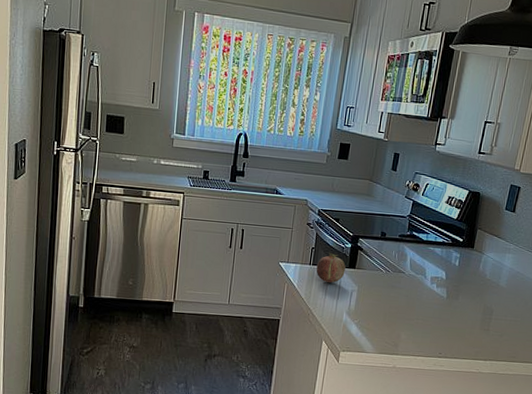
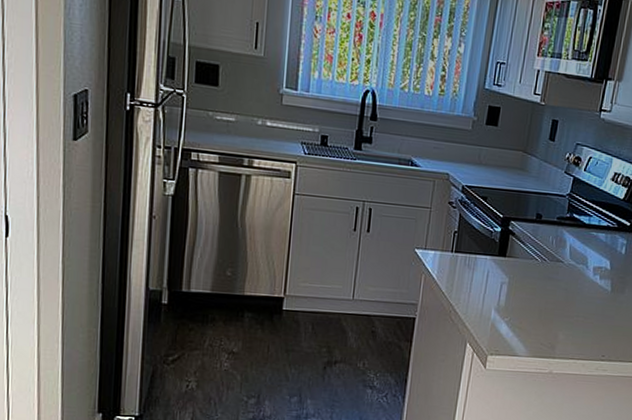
fruit: present [316,252,346,284] -> none [459,237,495,275]

